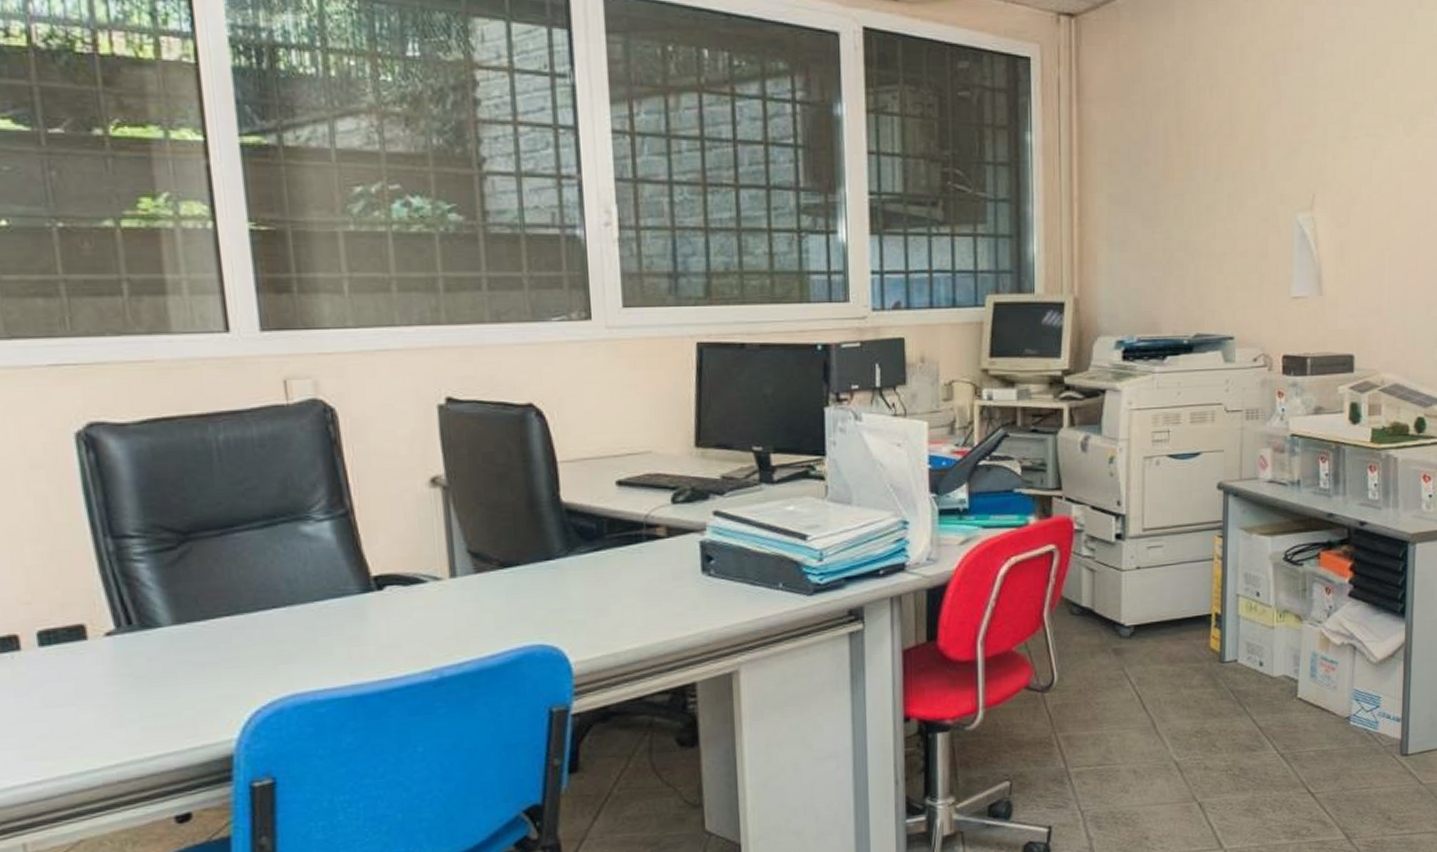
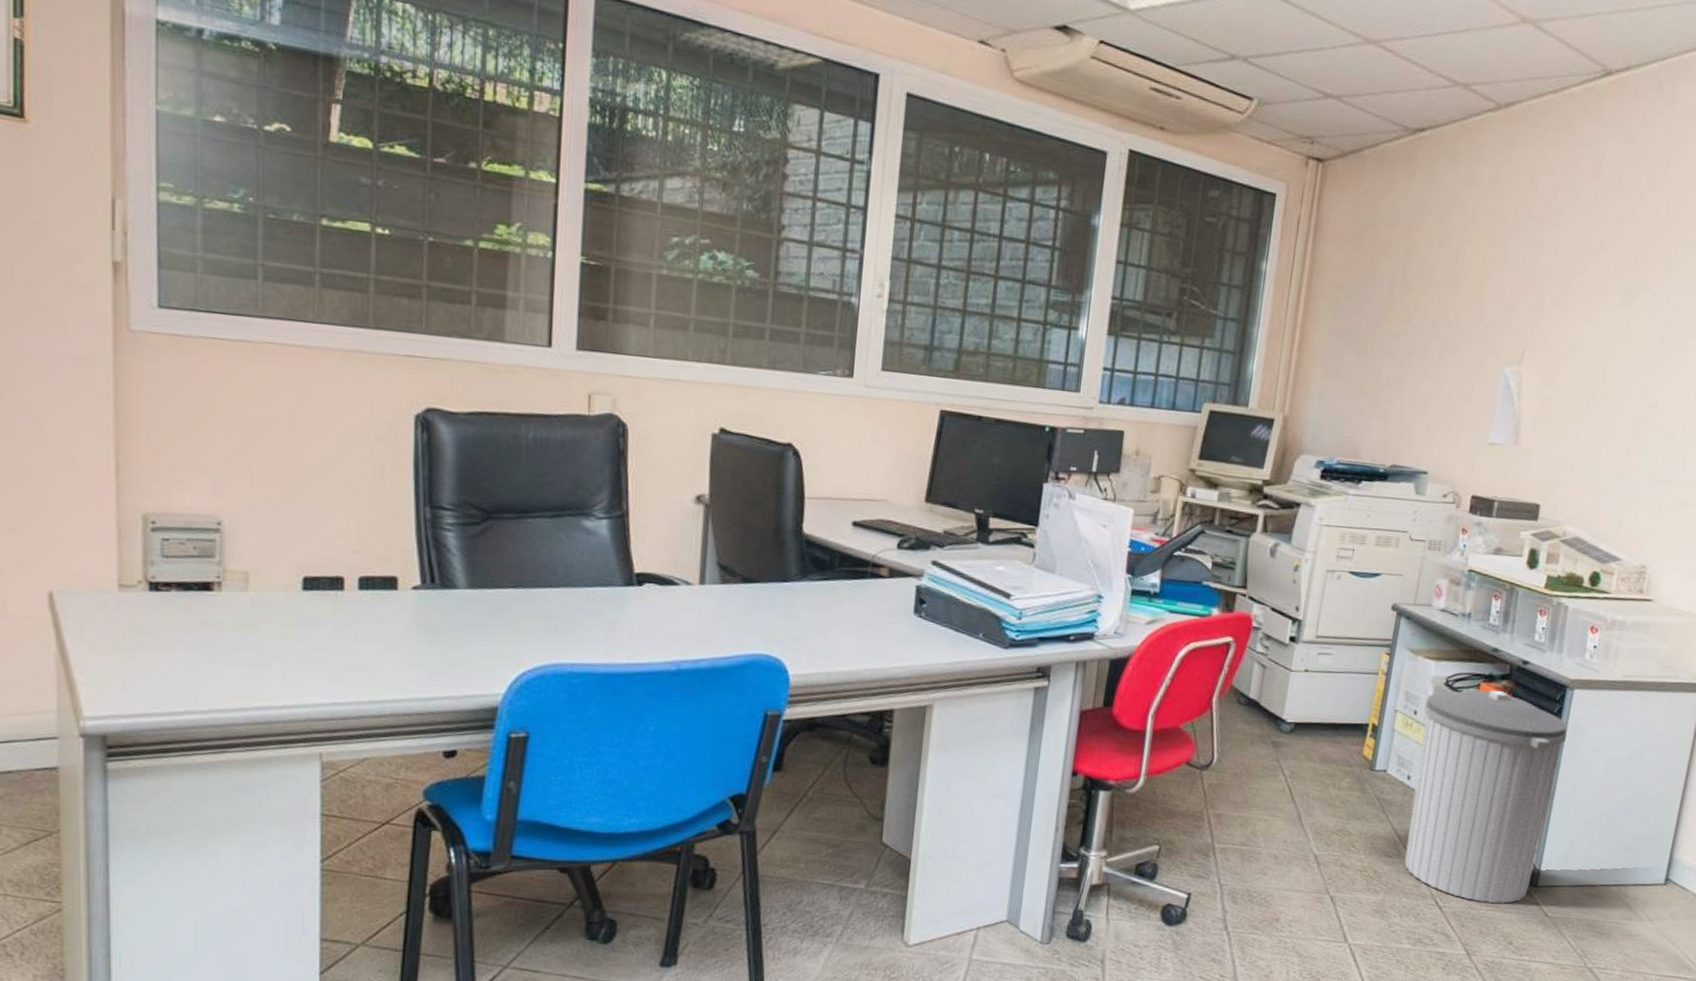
trash can: none [1266,557,1415,782] -> present [1404,689,1568,904]

